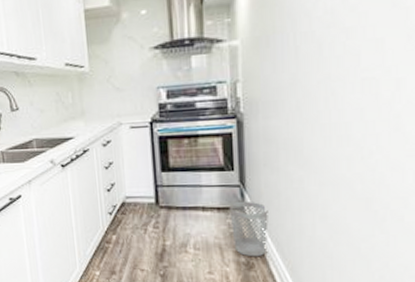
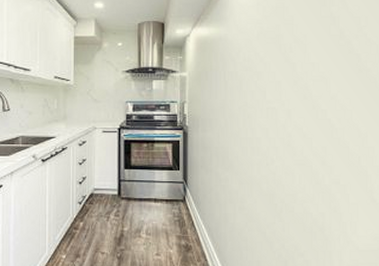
wastebasket: present [229,202,269,257] -> none [175,195,203,241]

